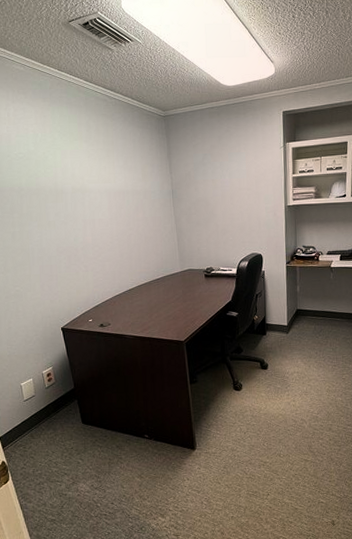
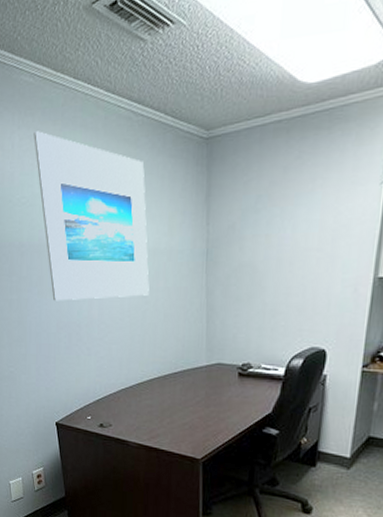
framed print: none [27,105,132,232] -> present [34,131,149,301]

